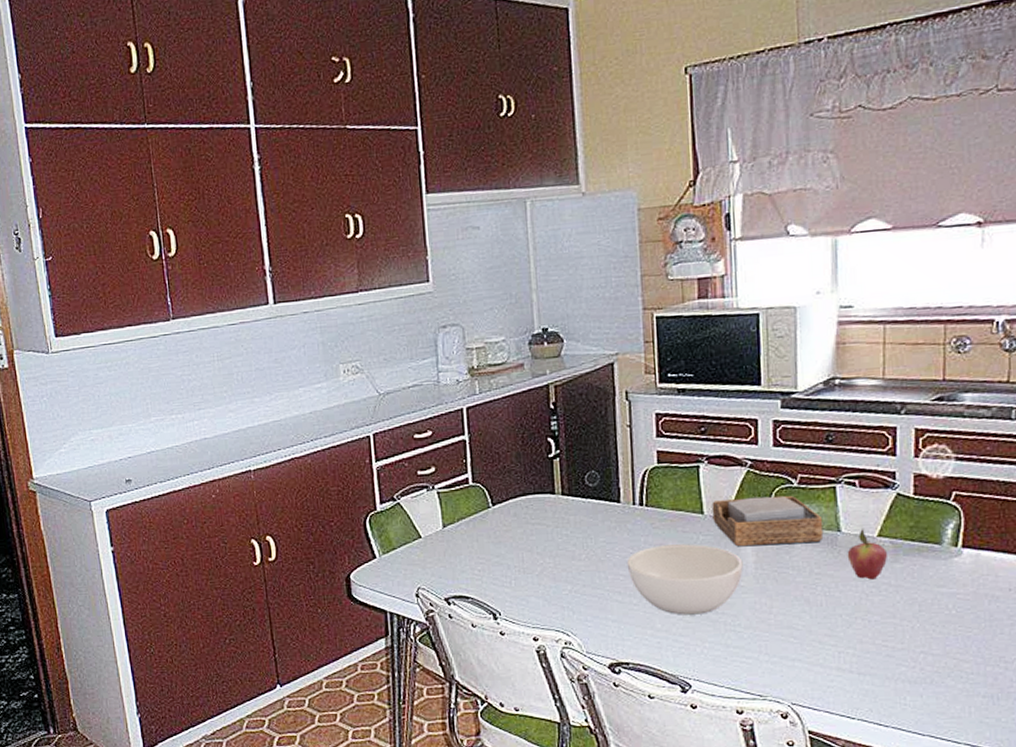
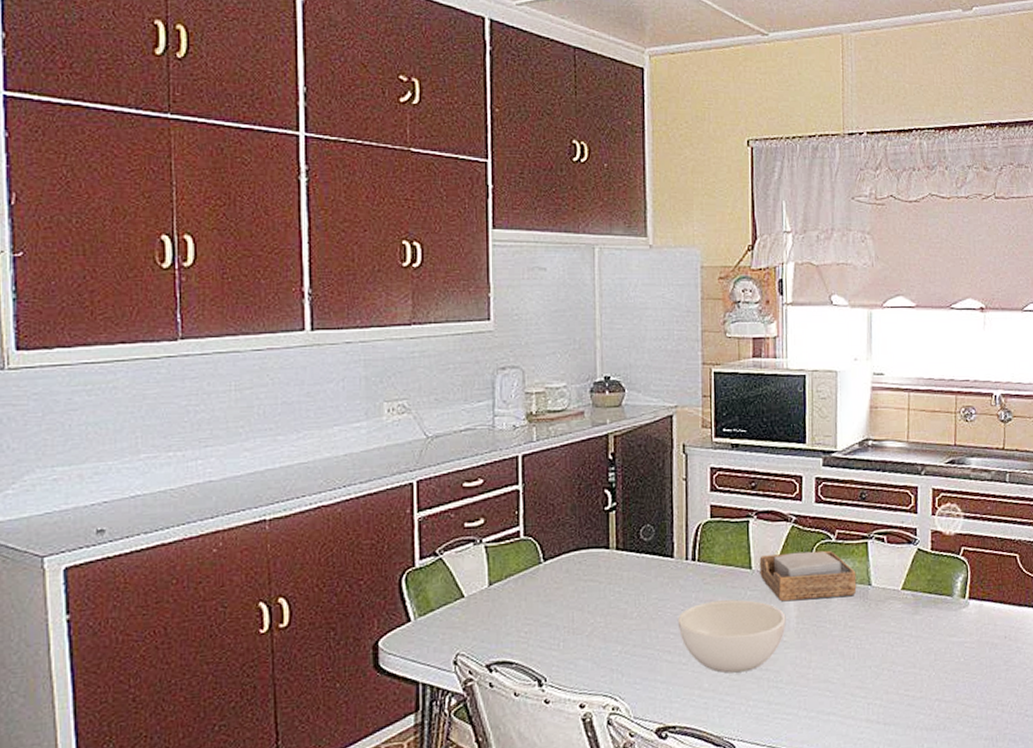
fruit: present [847,527,887,580] -> none [876,581,909,632]

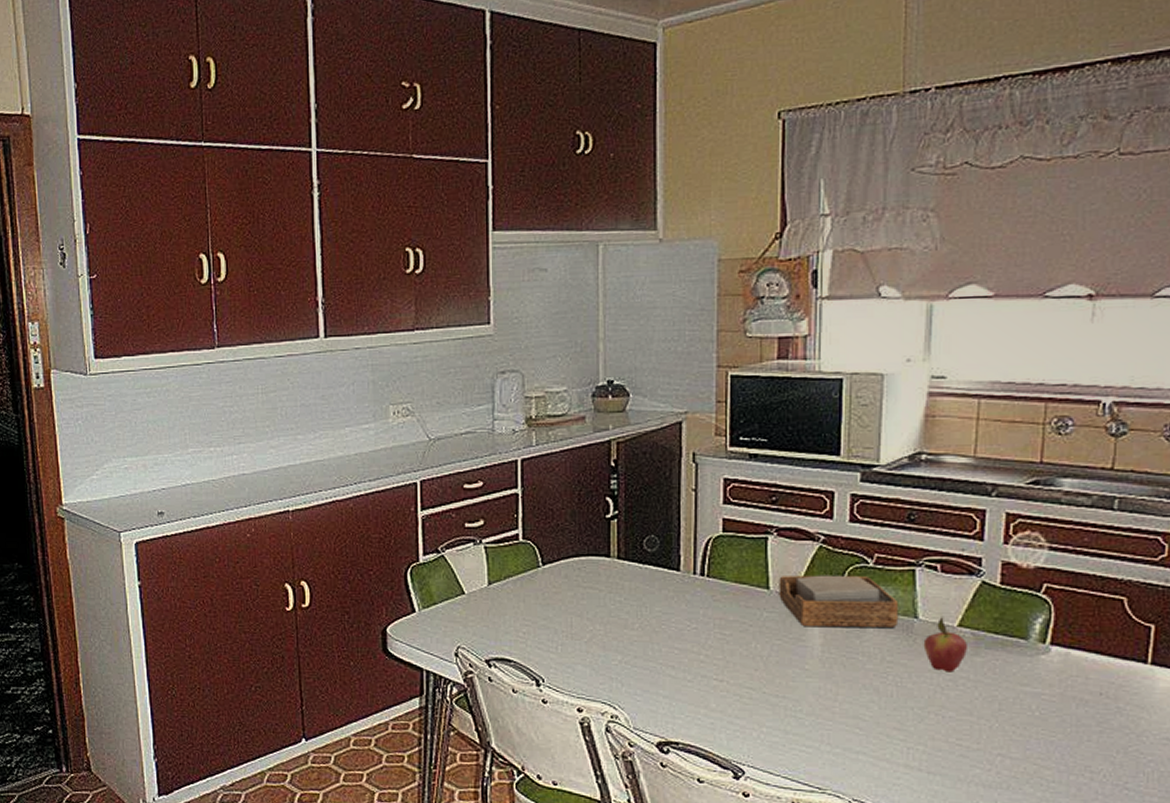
bowl: present [677,599,786,674] -> none [683,619,809,697]
fruit: none [876,581,909,632] -> present [923,615,967,673]

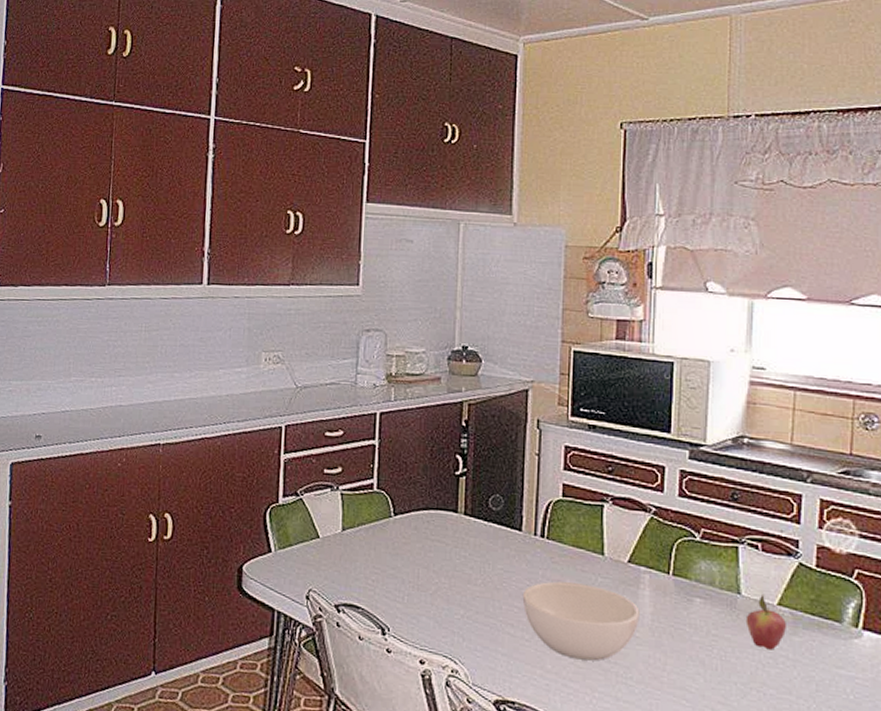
bowl: none [683,619,809,697] -> present [522,581,640,661]
napkin holder: present [779,575,899,629] -> none [613,543,723,603]

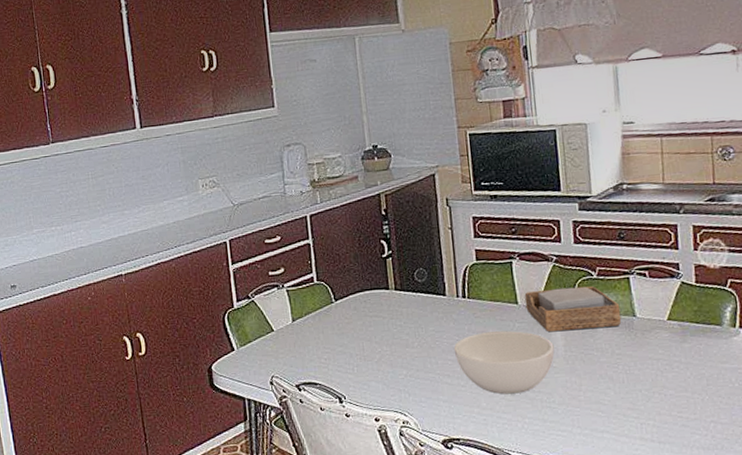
napkin holder: none [613,543,723,603] -> present [524,285,622,332]
fruit: present [745,593,786,650] -> none [642,312,677,359]

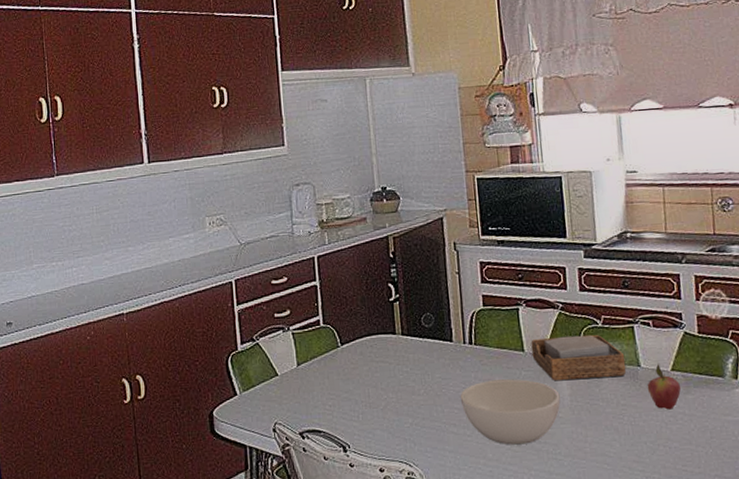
fruit: none [642,312,677,359] -> present [647,363,681,410]

